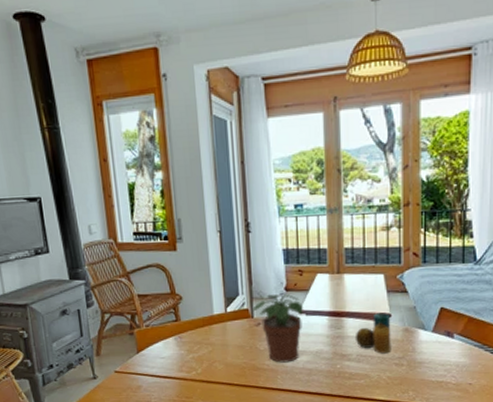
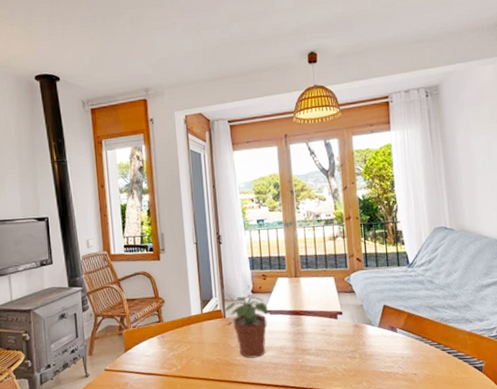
candle: present [355,313,391,354] -> none [312,311,345,348]

